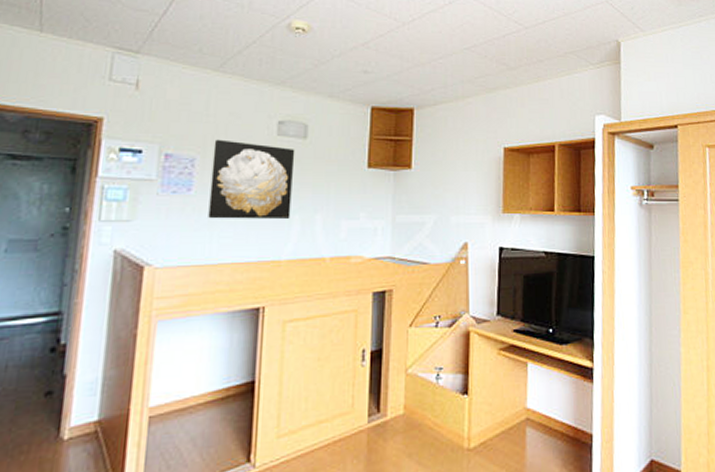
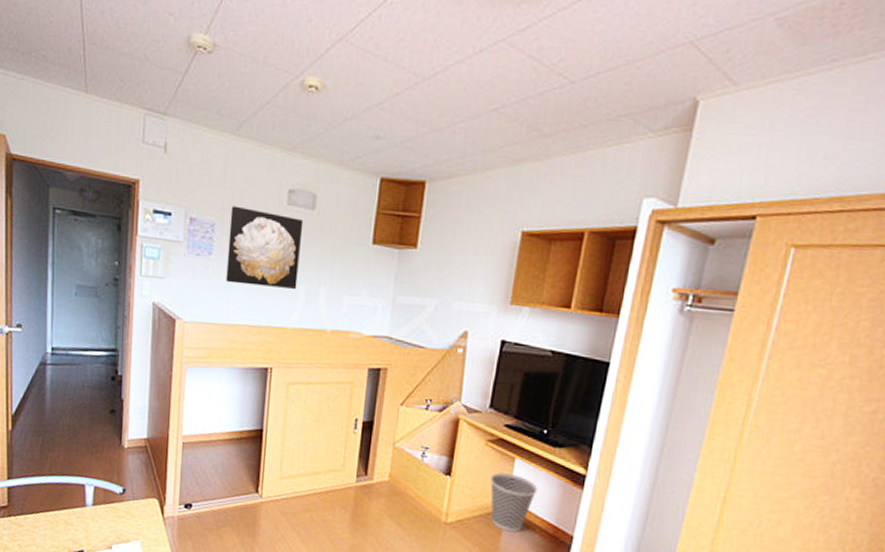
wastebasket: none [506,380,553,445] -> present [489,472,538,533]

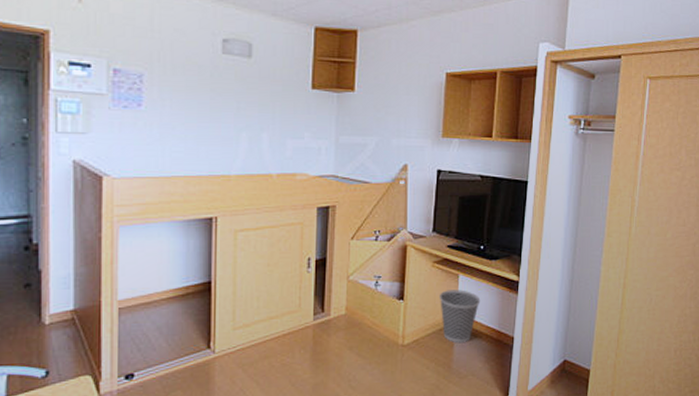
wall art: present [226,206,304,289] -> none [159,56,241,136]

